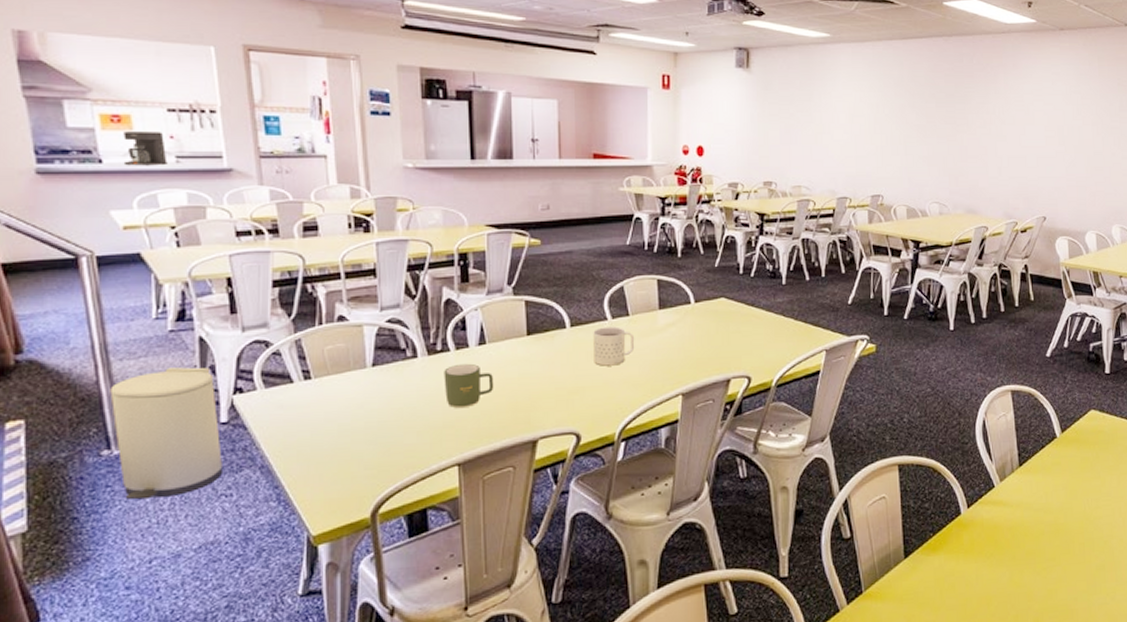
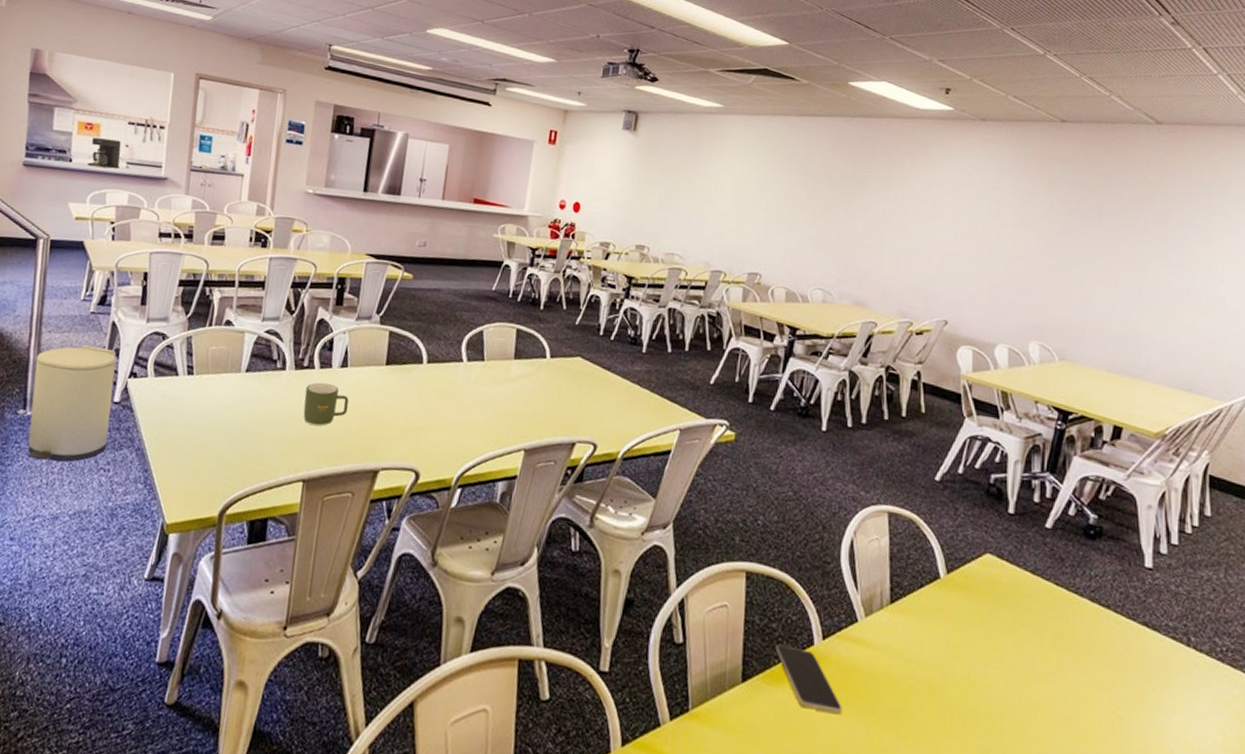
mug: present [593,326,635,366] -> none [443,368,487,409]
mobile phone: none [929,519,989,568] -> present [775,644,843,715]

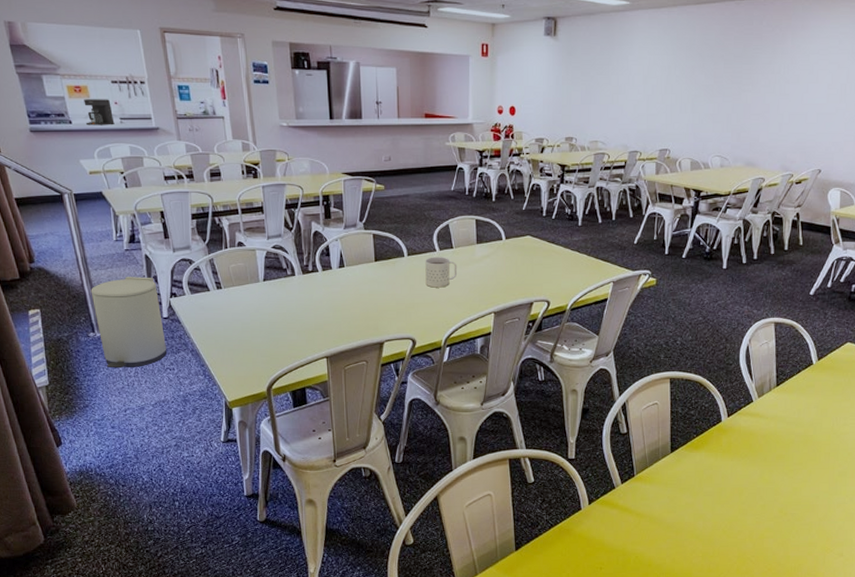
mug: present [303,382,349,427] -> none [314,281,351,316]
mug: none [443,368,487,409] -> present [425,257,458,288]
mobile phone: present [775,644,843,715] -> none [694,424,743,465]

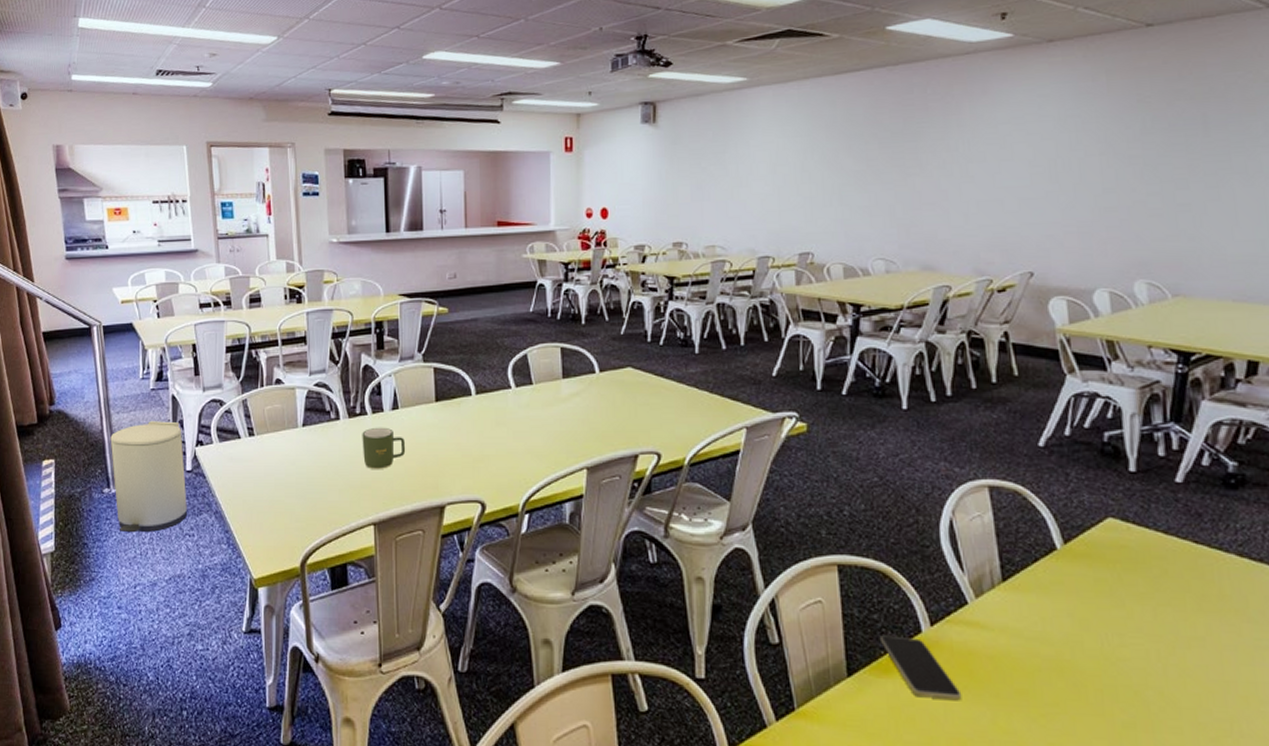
coffee maker: present [84,99,115,126] -> none [122,220,152,250]
mug: none [314,281,351,316] -> present [362,427,406,470]
mug: present [425,257,458,288] -> none [497,395,539,435]
mobile phone: none [694,424,743,465] -> present [879,635,962,701]

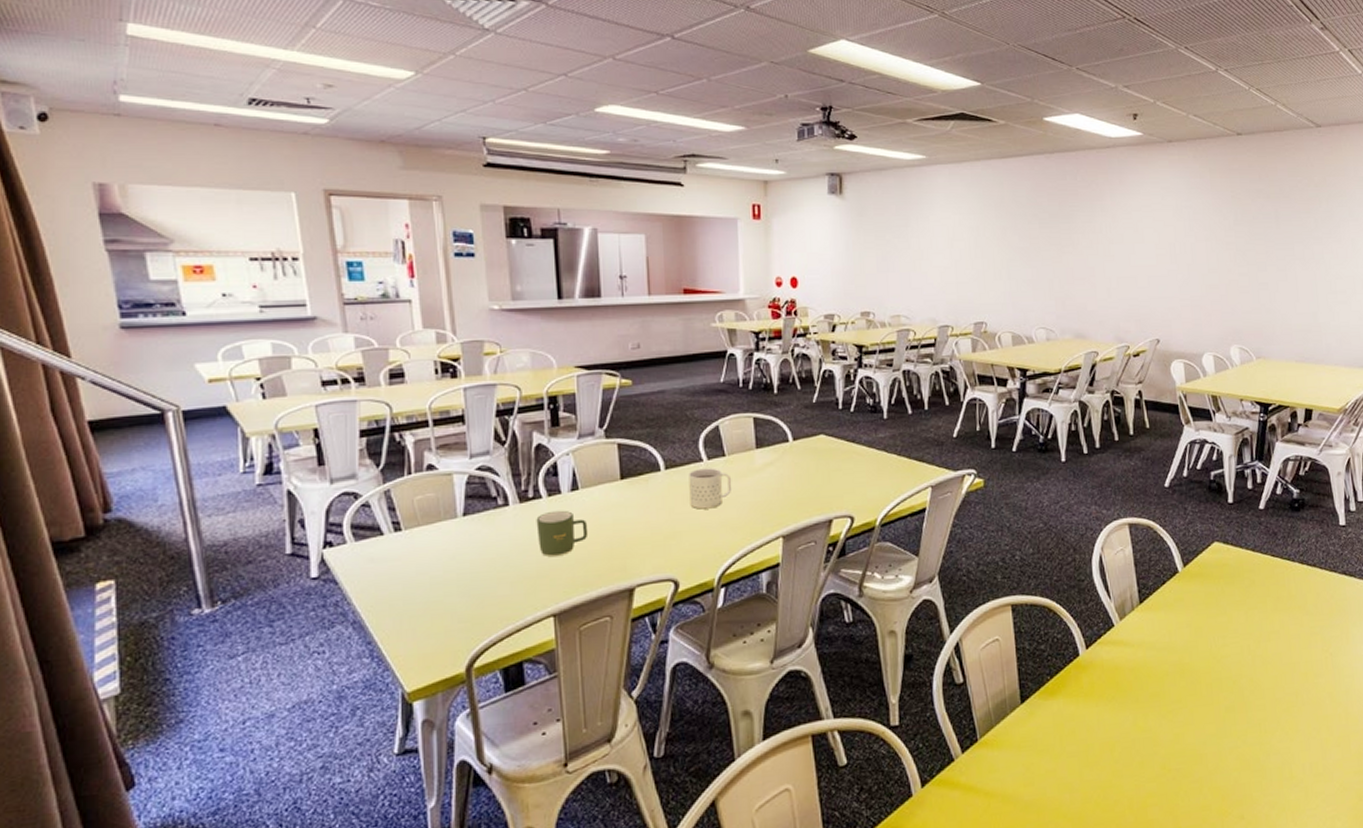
pedal bin: present [110,421,187,533] -> none [199,521,314,660]
mug: none [497,395,539,435] -> present [689,468,732,510]
mobile phone: present [879,635,962,701] -> none [1046,661,1111,712]

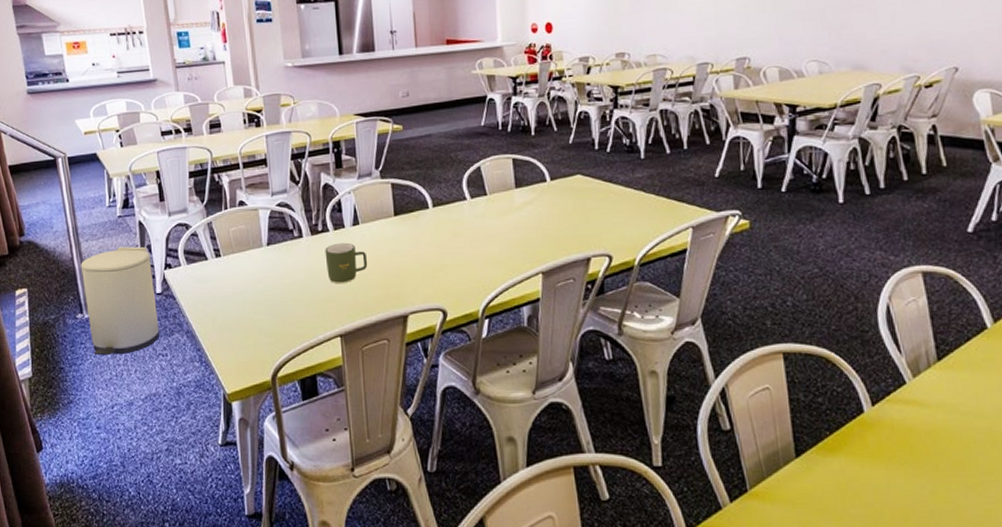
pedal bin: none [199,521,314,660] -> present [81,246,159,356]
mug: present [689,468,732,510] -> none [454,206,494,245]

